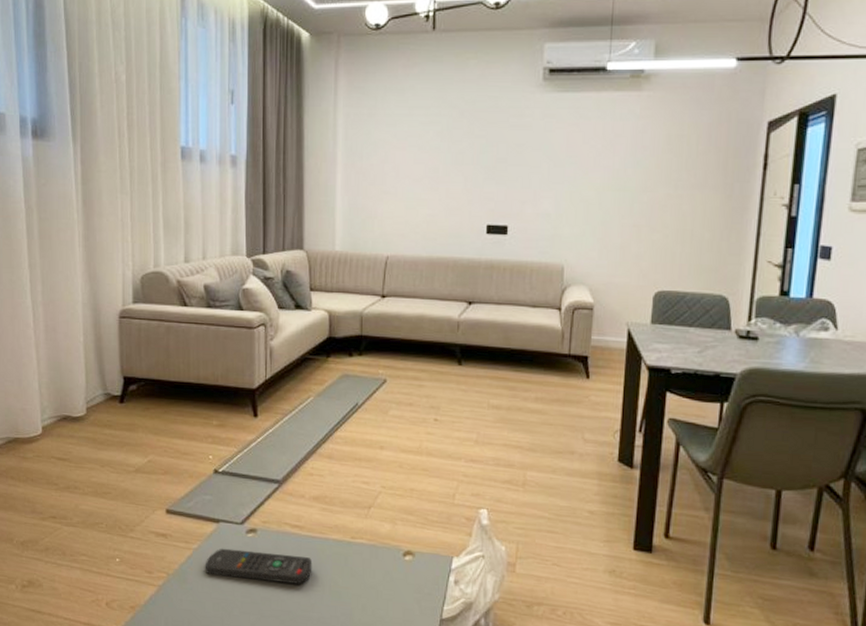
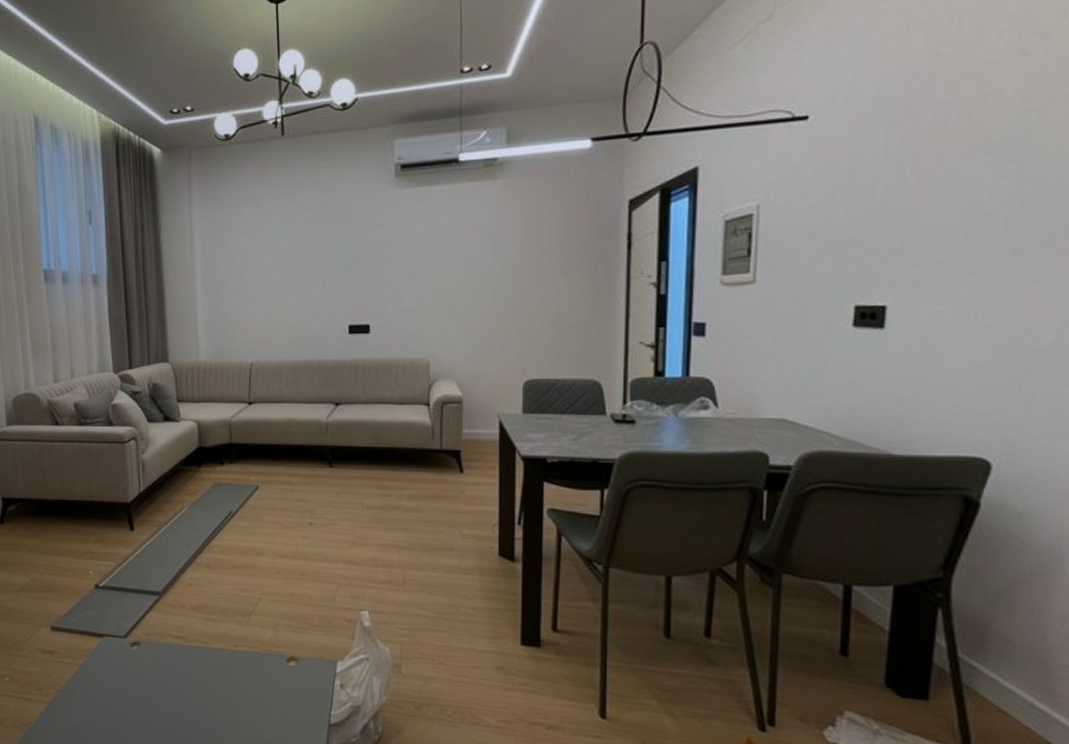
remote control: present [205,548,313,584] -> none [91,662,198,695]

